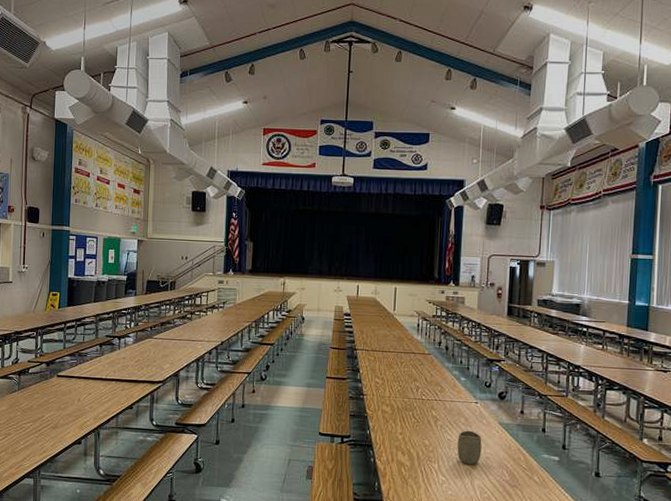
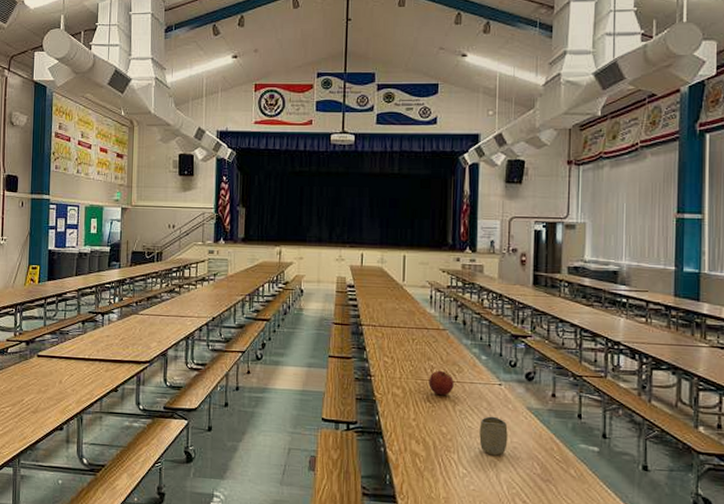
apple: none [414,390,436,413] -> present [428,370,454,396]

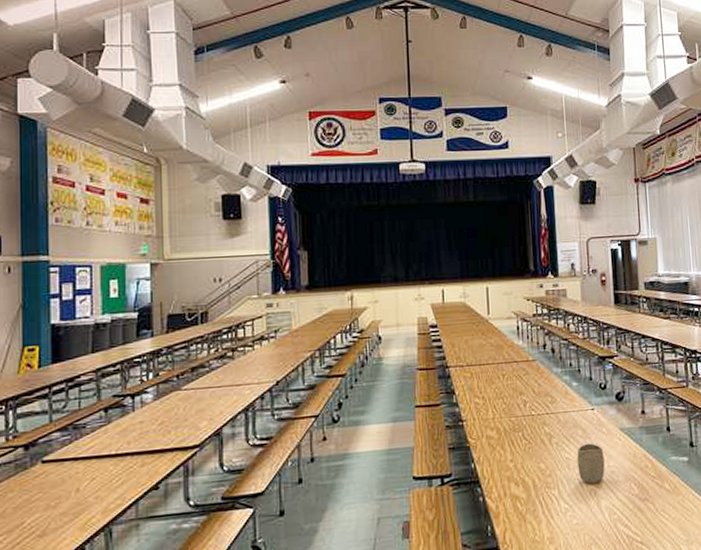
apple: present [428,370,454,396] -> none [522,403,548,431]

